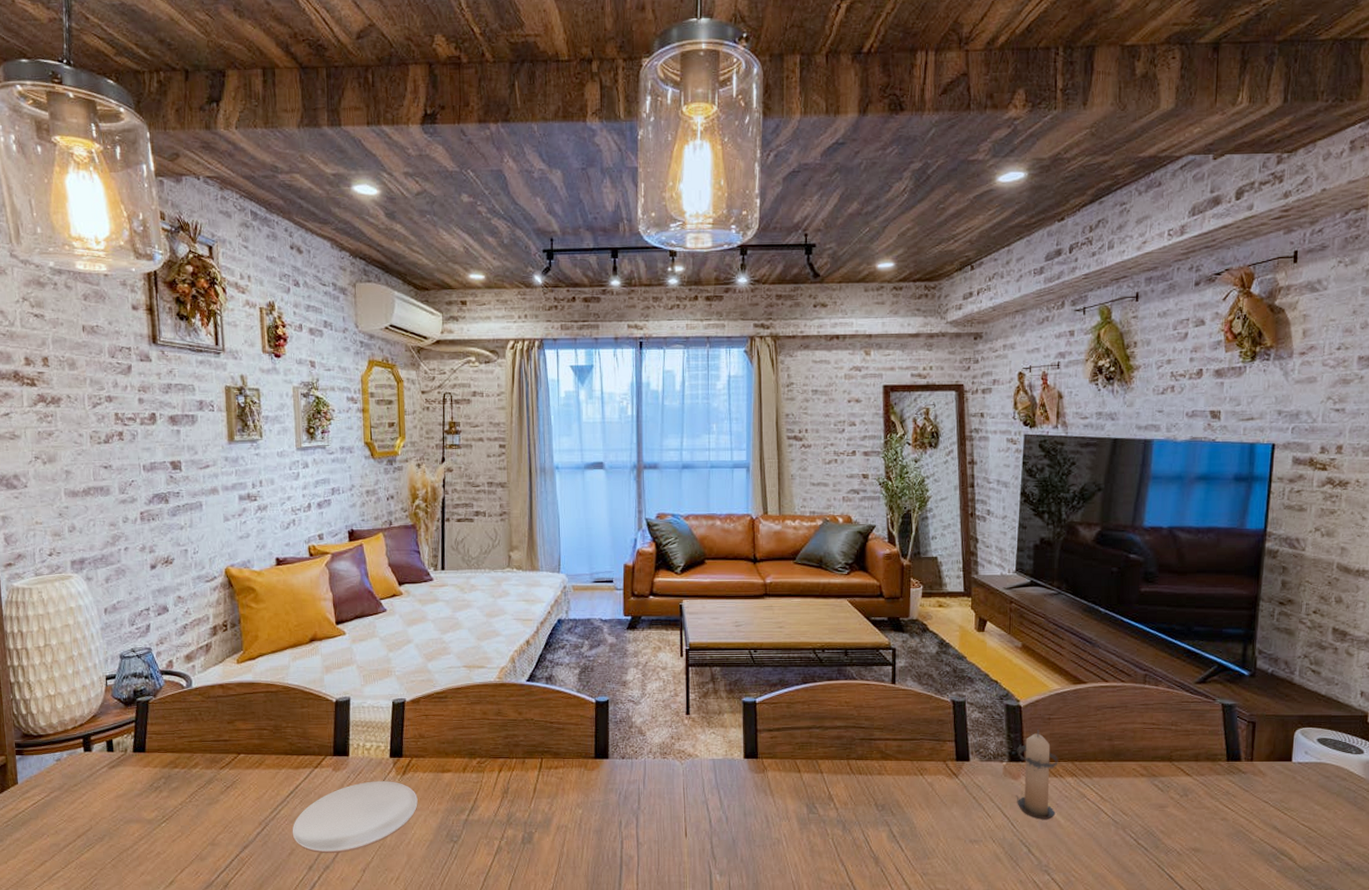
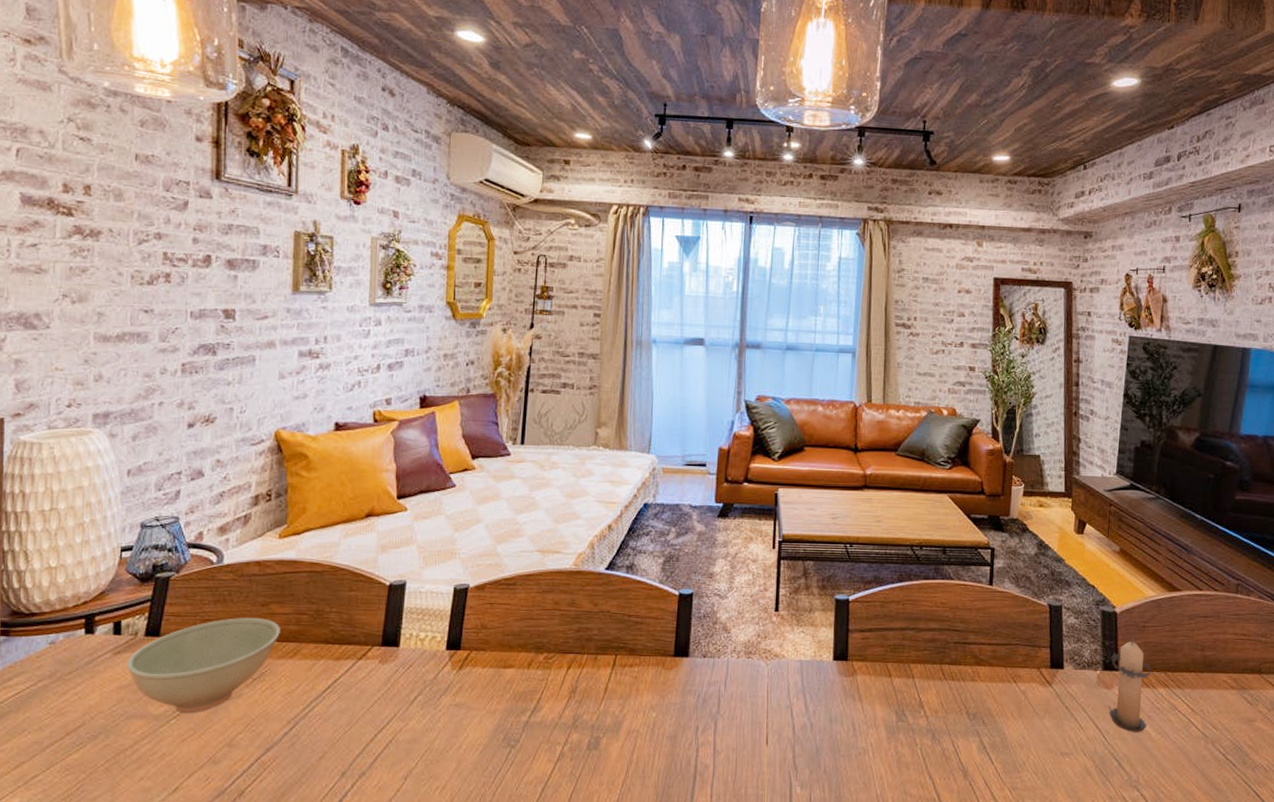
bowl: none [120,734,246,818] -> present [127,618,280,714]
plate: present [292,781,418,854] -> none [325,676,474,758]

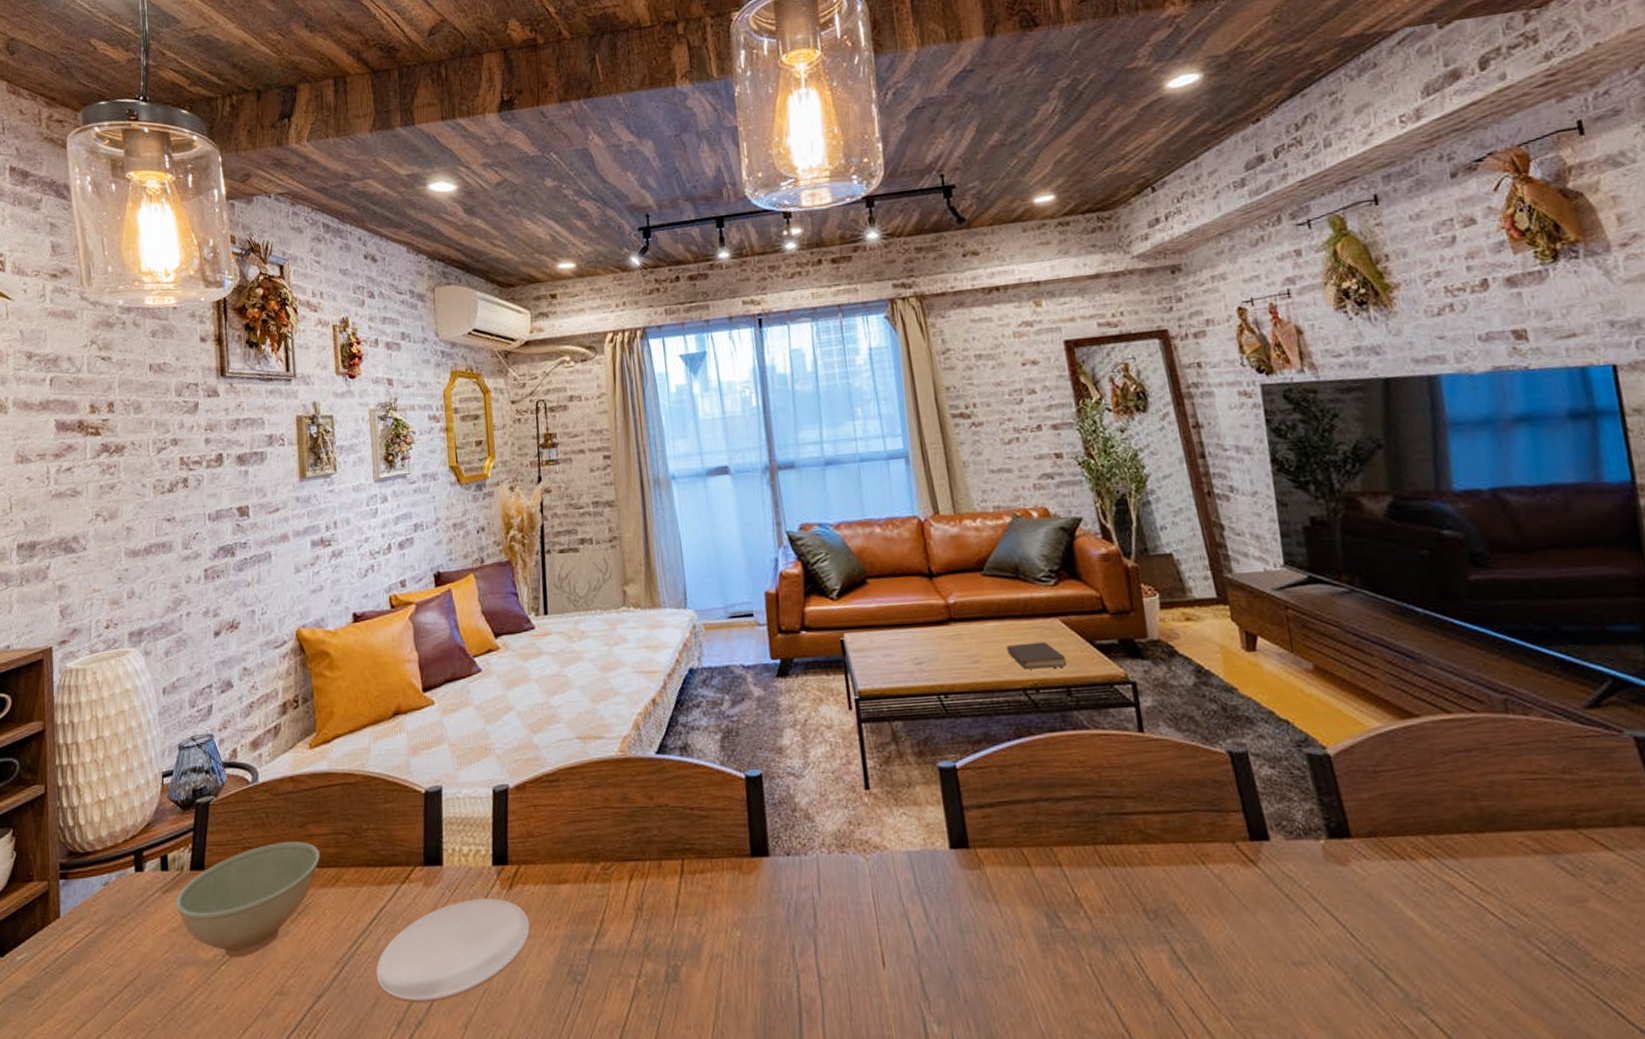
plate: none [325,676,474,758] -> present [376,898,530,1003]
book: none [904,511,948,532] -> present [1006,641,1067,670]
candle: present [1108,637,1152,732] -> none [1336,787,1416,927]

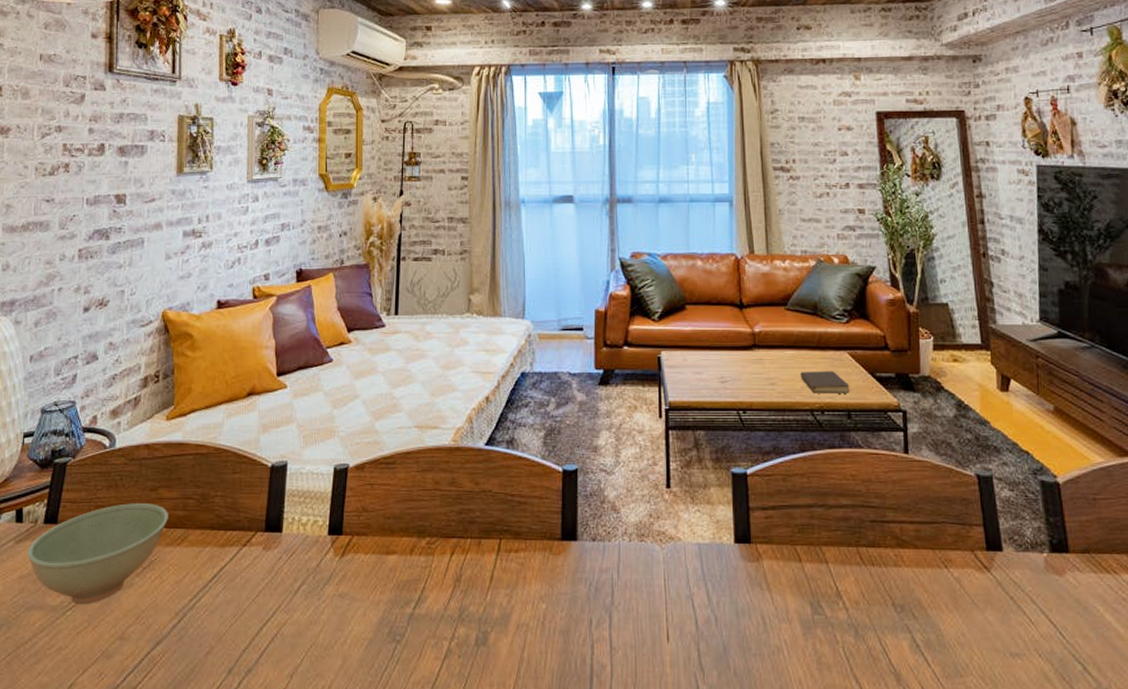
plate: present [376,898,530,1003] -> none [212,563,357,654]

